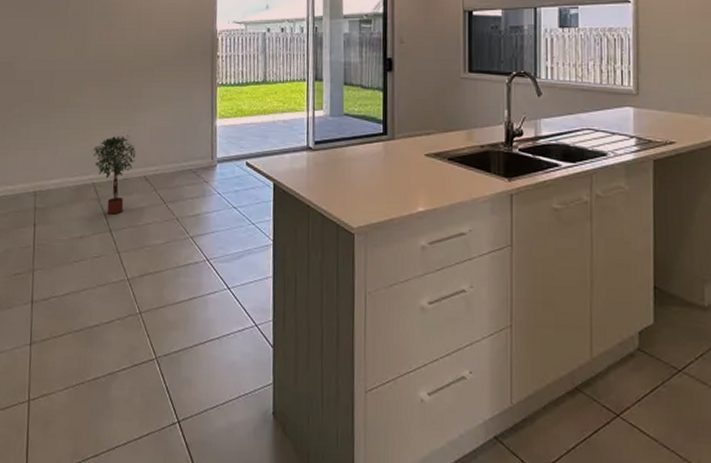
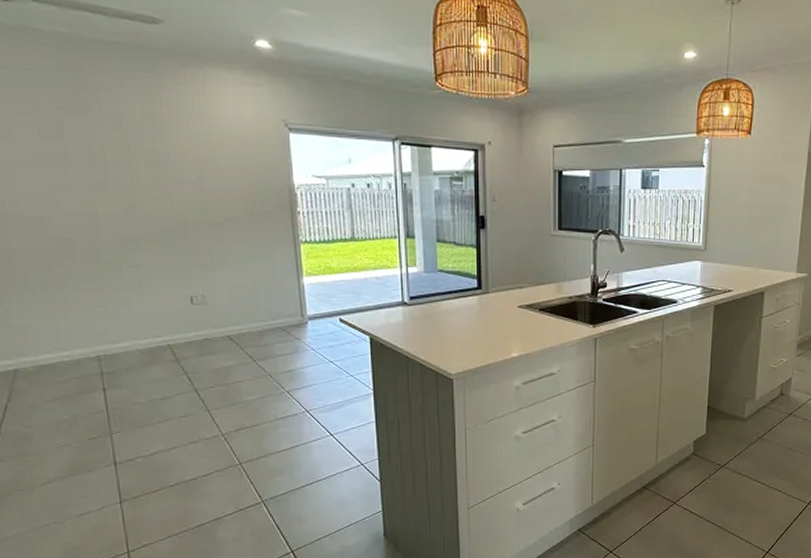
potted tree: present [93,136,136,215] -> none [163,297,215,375]

